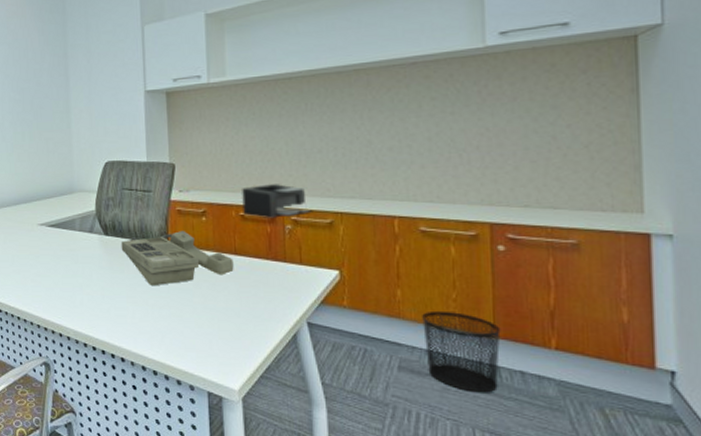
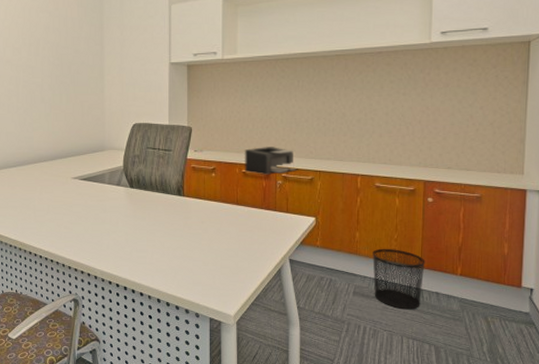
telephone: present [120,231,234,285] -> none [144,185,235,231]

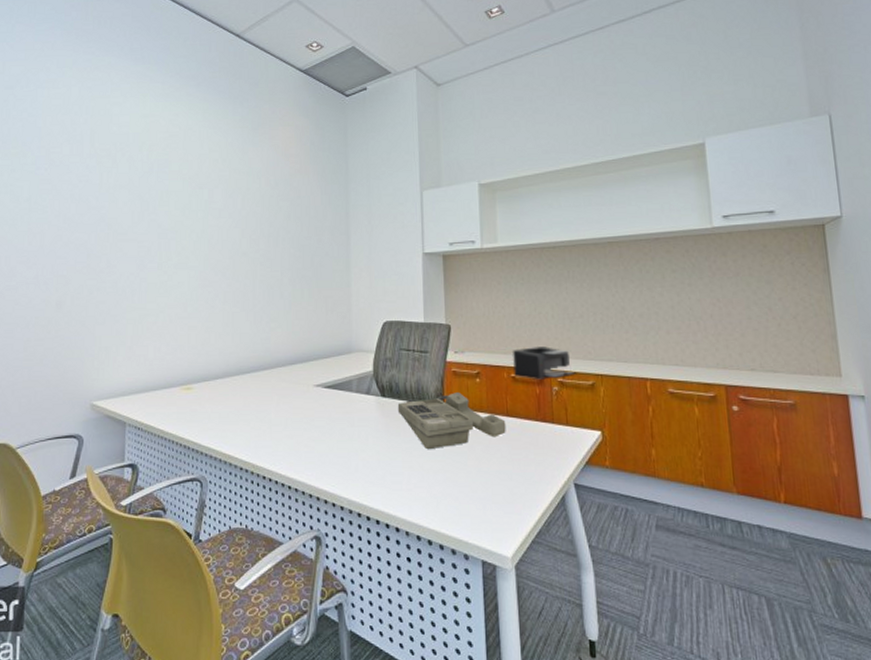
telephone: none [144,185,235,231] -> present [397,392,506,449]
waste bin: present [372,248,425,310] -> none [674,468,740,549]

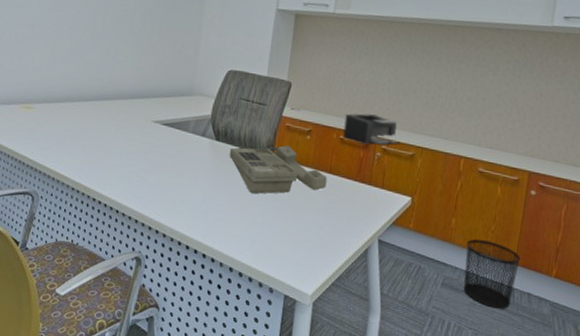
waste bin: none [674,468,740,549] -> present [463,239,521,309]

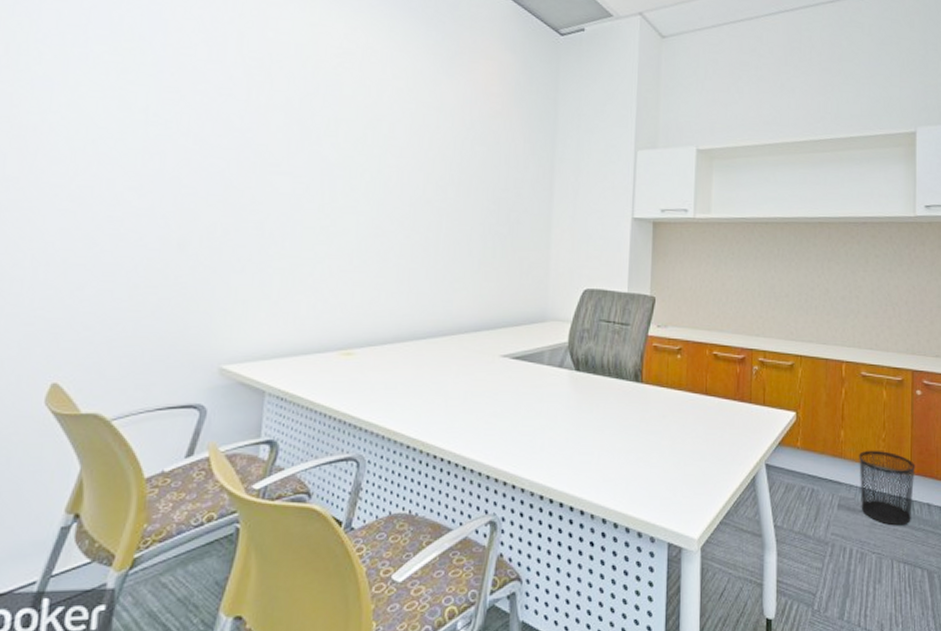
telephone: present [229,145,327,194] -> none [592,369,704,427]
printer: present [343,113,400,146] -> none [716,324,778,359]

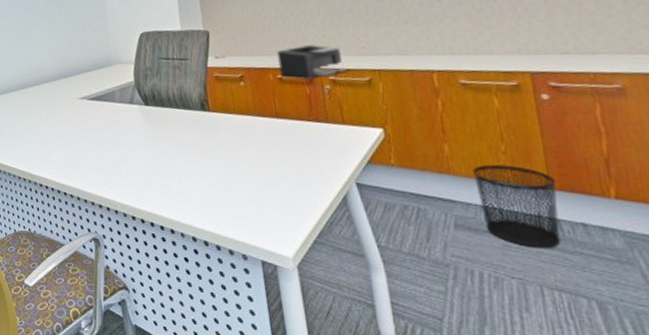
printer: none [716,324,778,359] -> present [277,45,351,80]

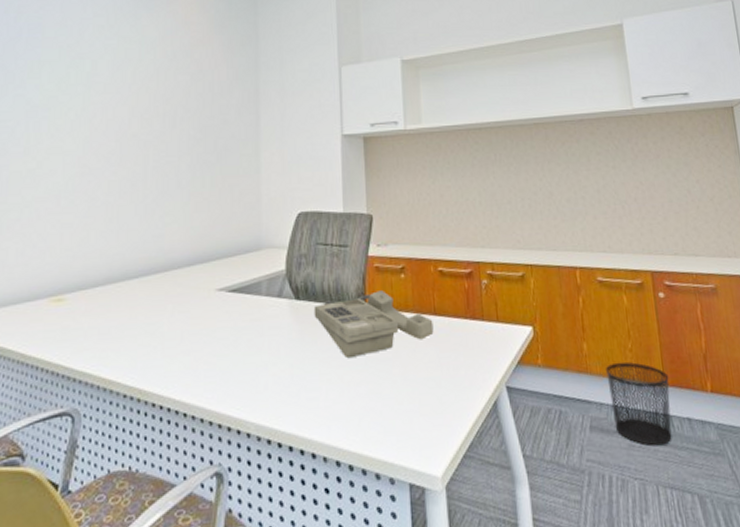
telephone: none [161,97,277,153] -> present [313,290,434,357]
printer: present [277,45,351,80] -> none [439,236,507,273]

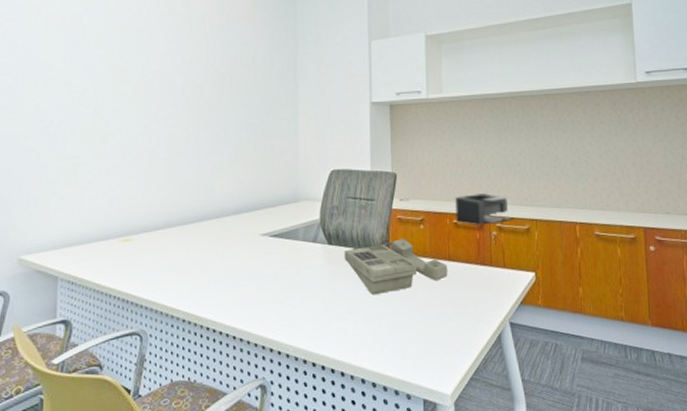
printer: none [439,236,507,273] -> present [455,193,514,225]
waste bin: present [606,362,672,446] -> none [598,304,654,376]

